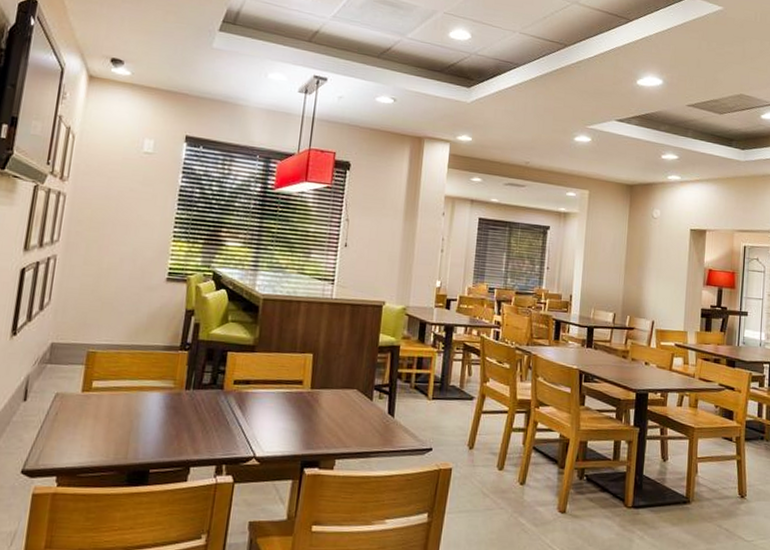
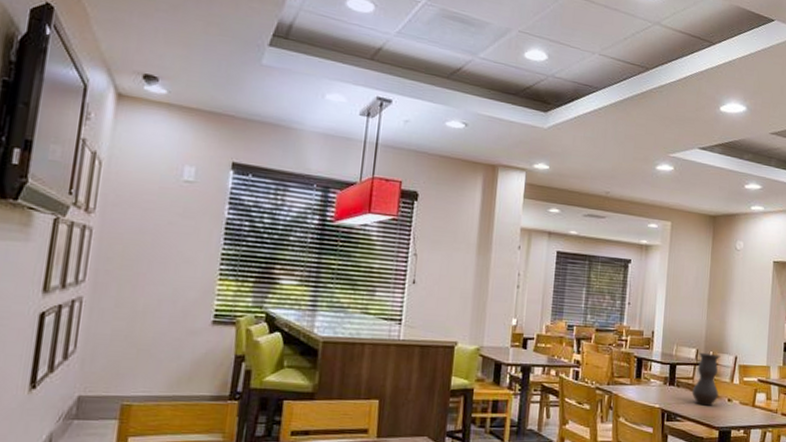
vase: none [609,316,638,369] -> present [692,352,721,406]

